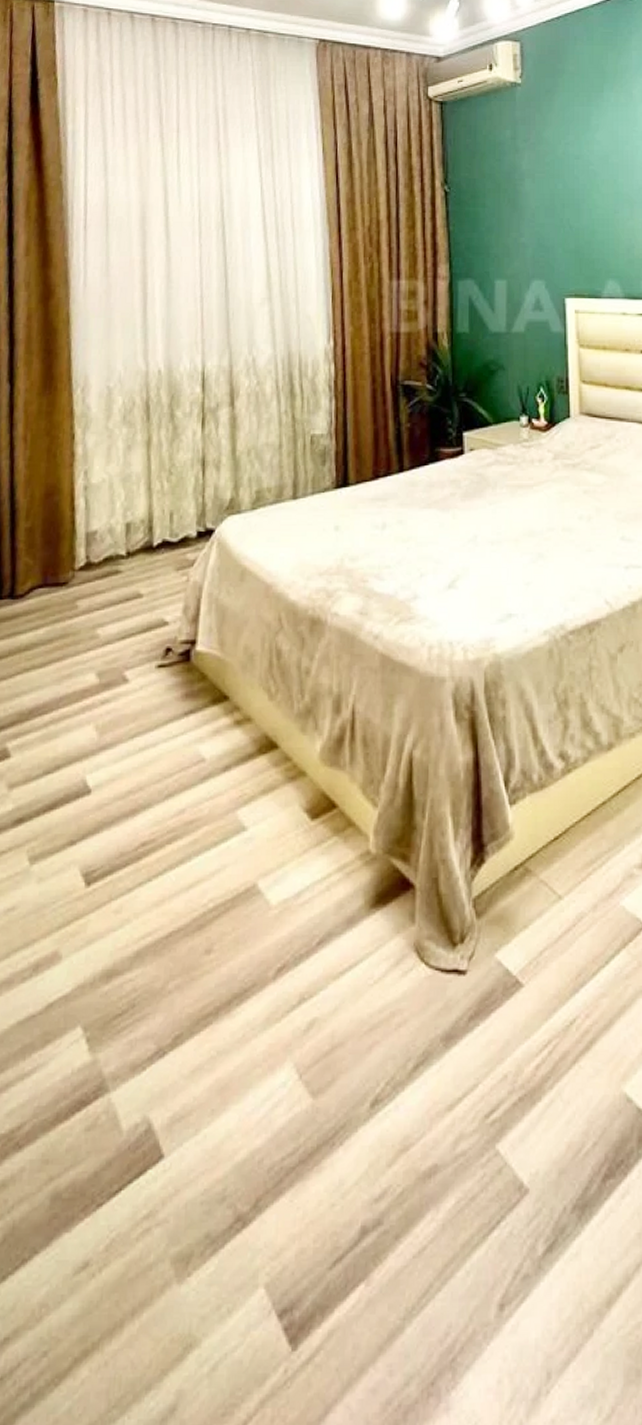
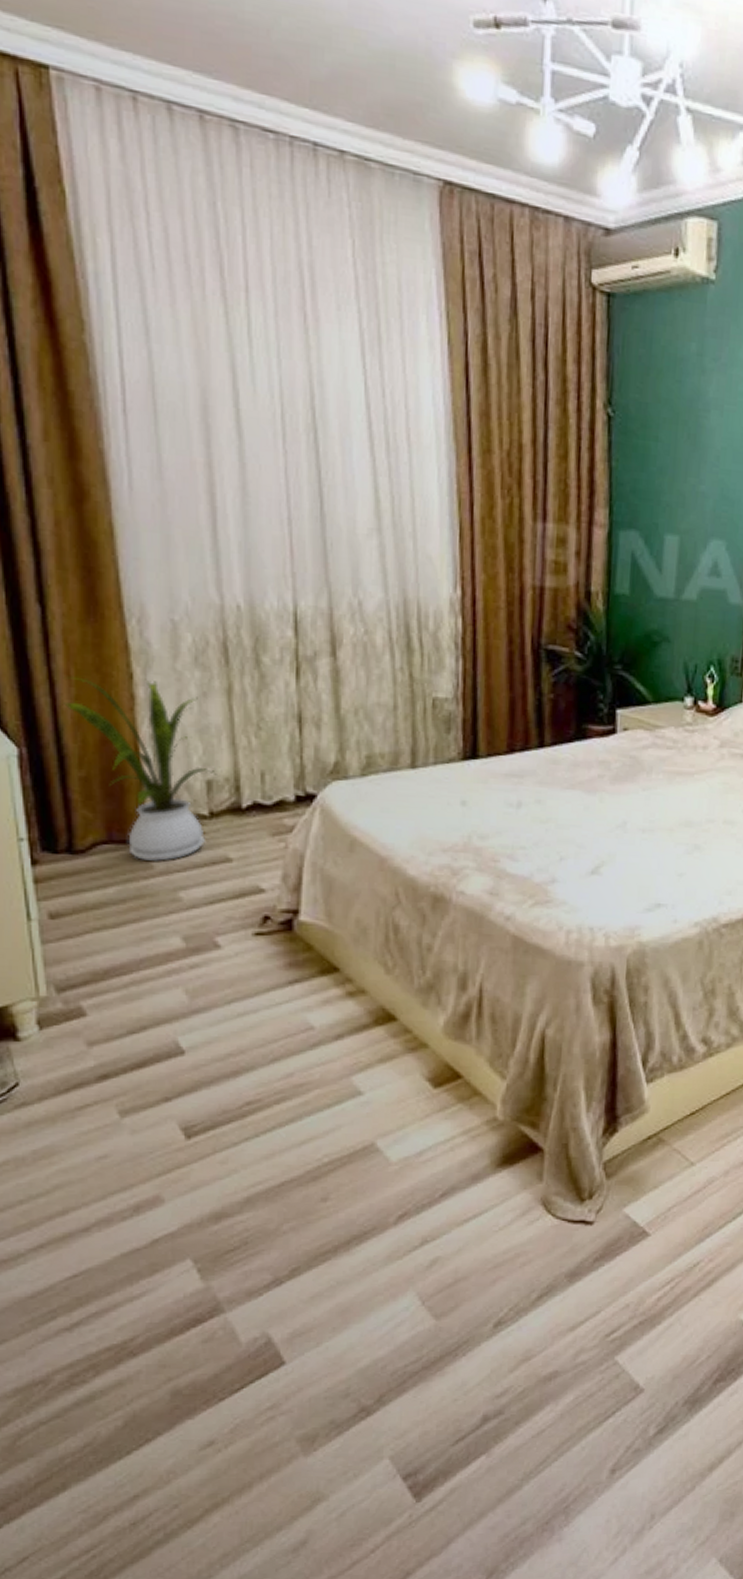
house plant: none [19,439,135,602] -> present [63,676,217,862]

